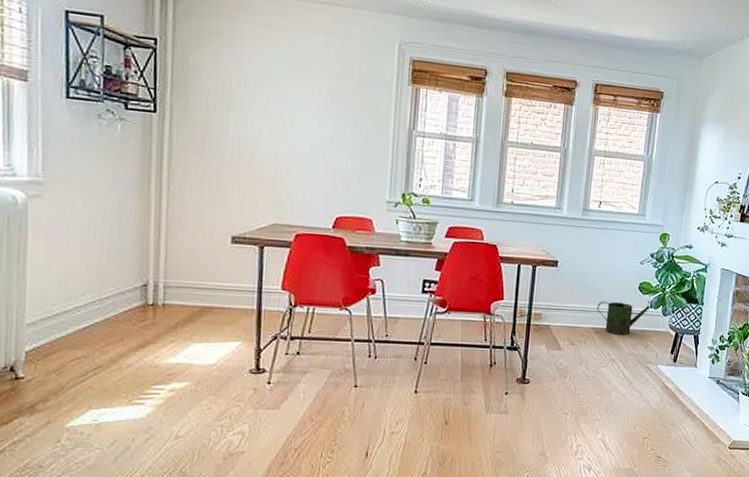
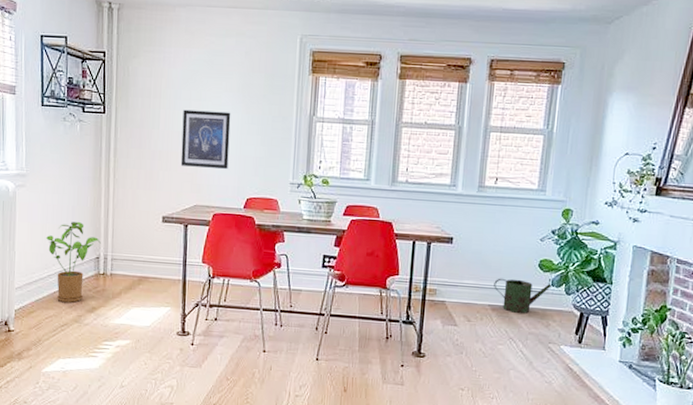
house plant: none [72,241,150,341] -> present [46,221,101,303]
wall art: none [255,114,318,184] -> present [180,109,231,169]

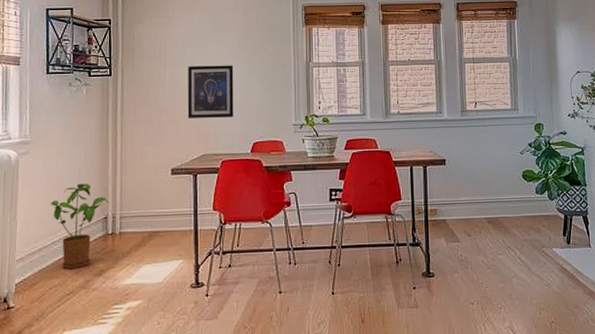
watering can: present [494,278,554,314] -> none [486,187,538,223]

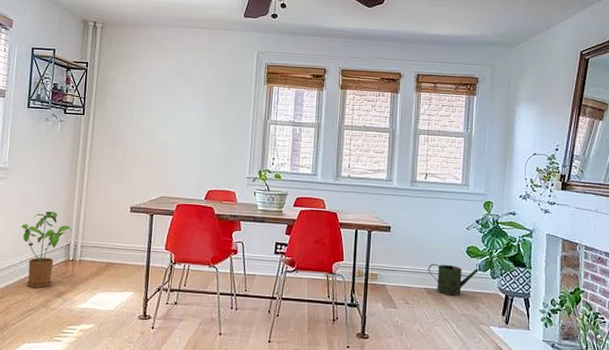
wall art: present [187,65,234,118] -> none [149,112,196,164]
watering can: none [486,187,538,223] -> present [428,263,481,296]

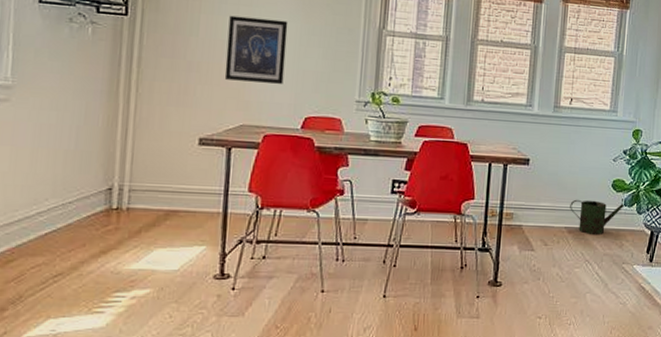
house plant: present [21,211,72,288] -> none [37,144,115,247]
wall art: none [149,112,196,164] -> present [224,15,288,84]

